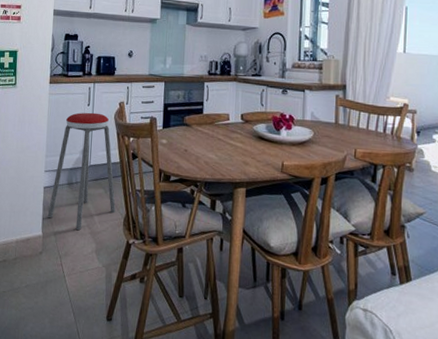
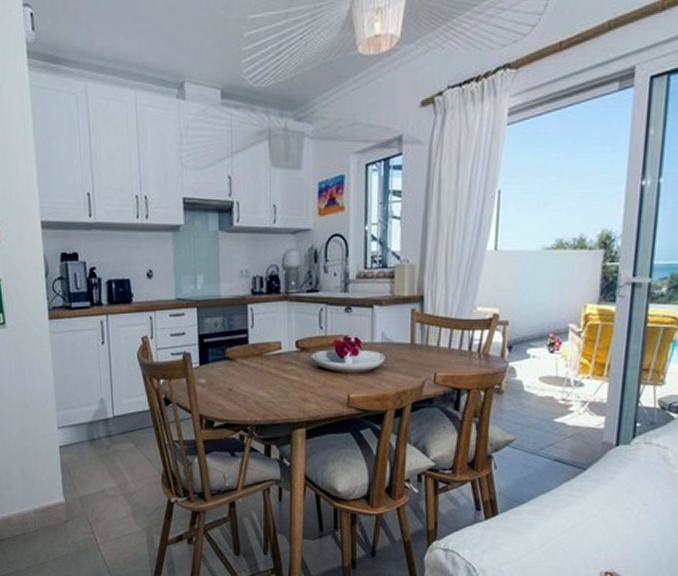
music stool: present [47,112,116,231] -> none [68,352,152,493]

